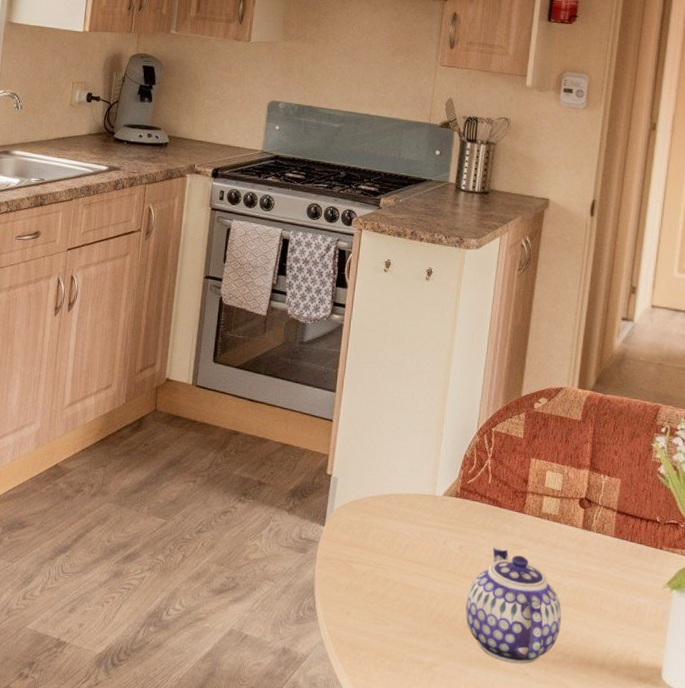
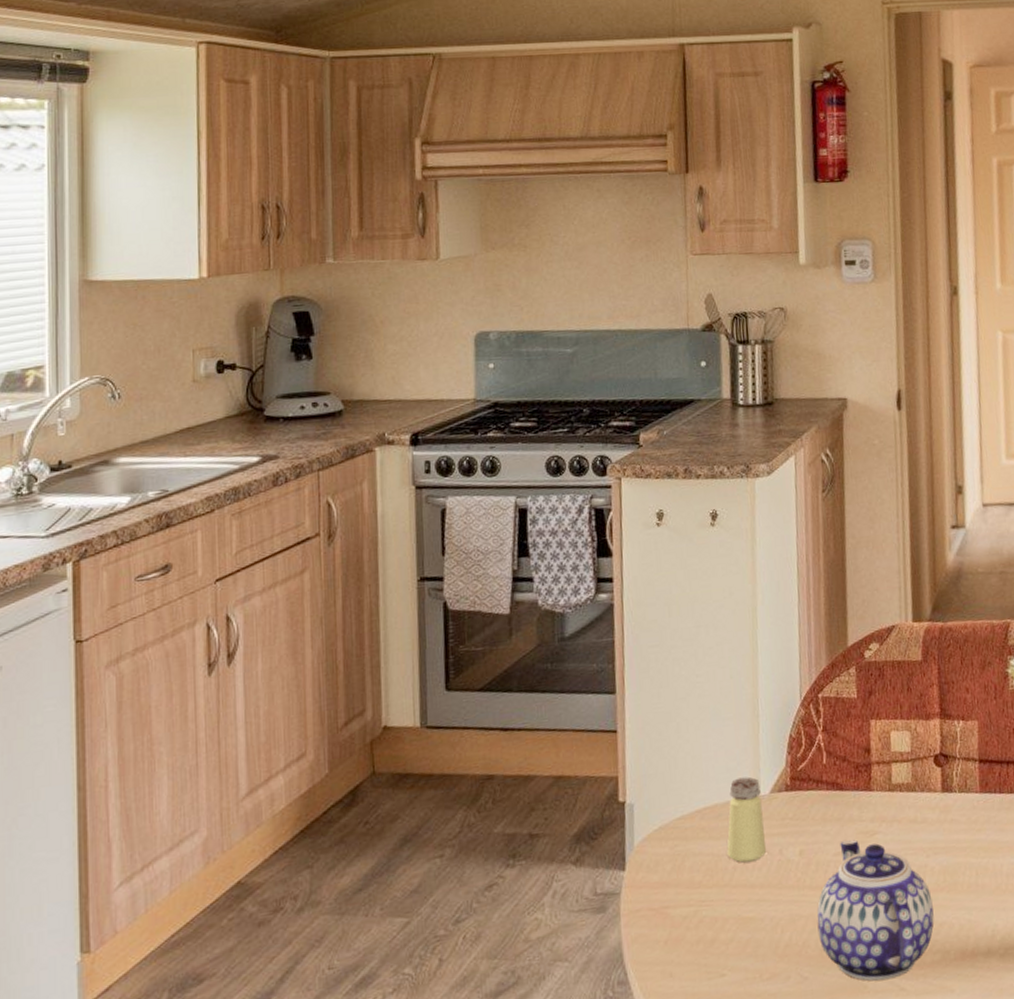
saltshaker: none [403,478,436,544] -> present [727,776,766,863]

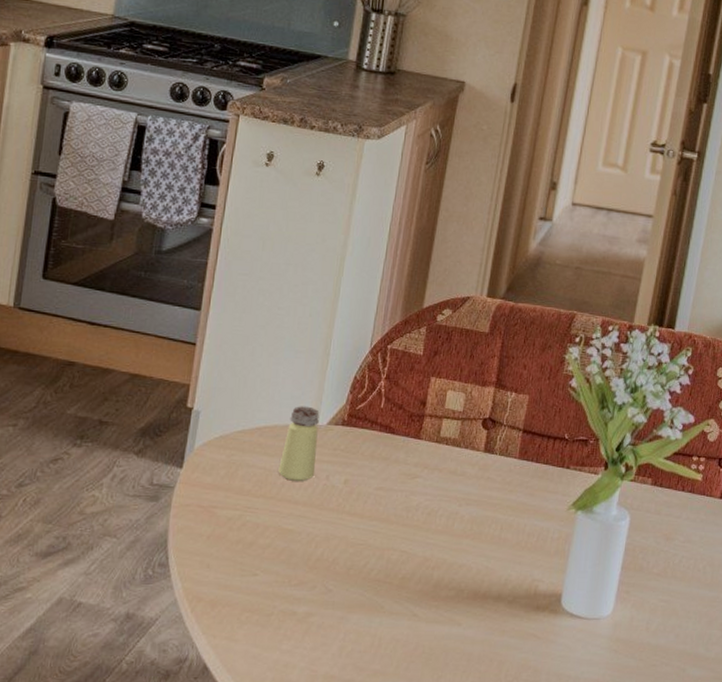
teapot: present [817,840,934,981] -> none [348,478,457,605]

